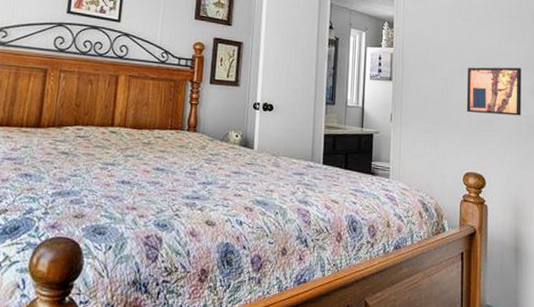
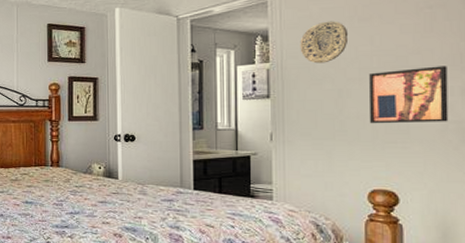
decorative plate: none [417,17,454,54] -> present [300,21,349,64]

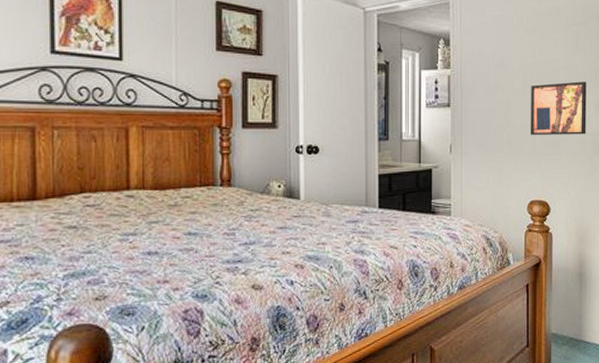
decorative plate: present [300,21,349,64] -> none [476,29,516,73]

